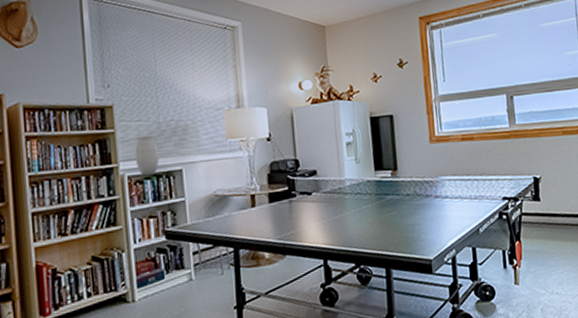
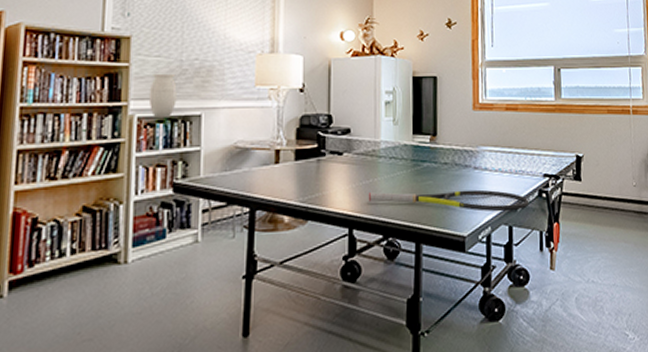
tennis racket: none [338,216,491,236] -> present [368,189,529,212]

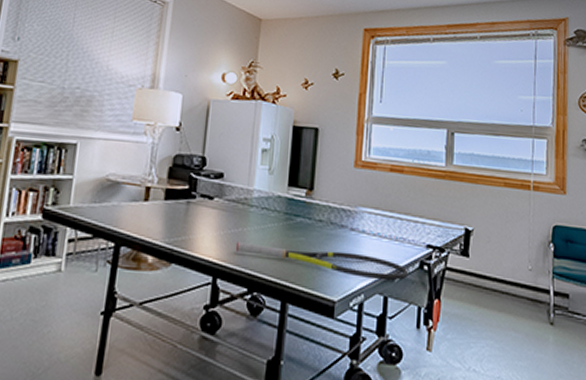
decorative vase: present [148,73,177,119] -> none [28,98,57,144]

